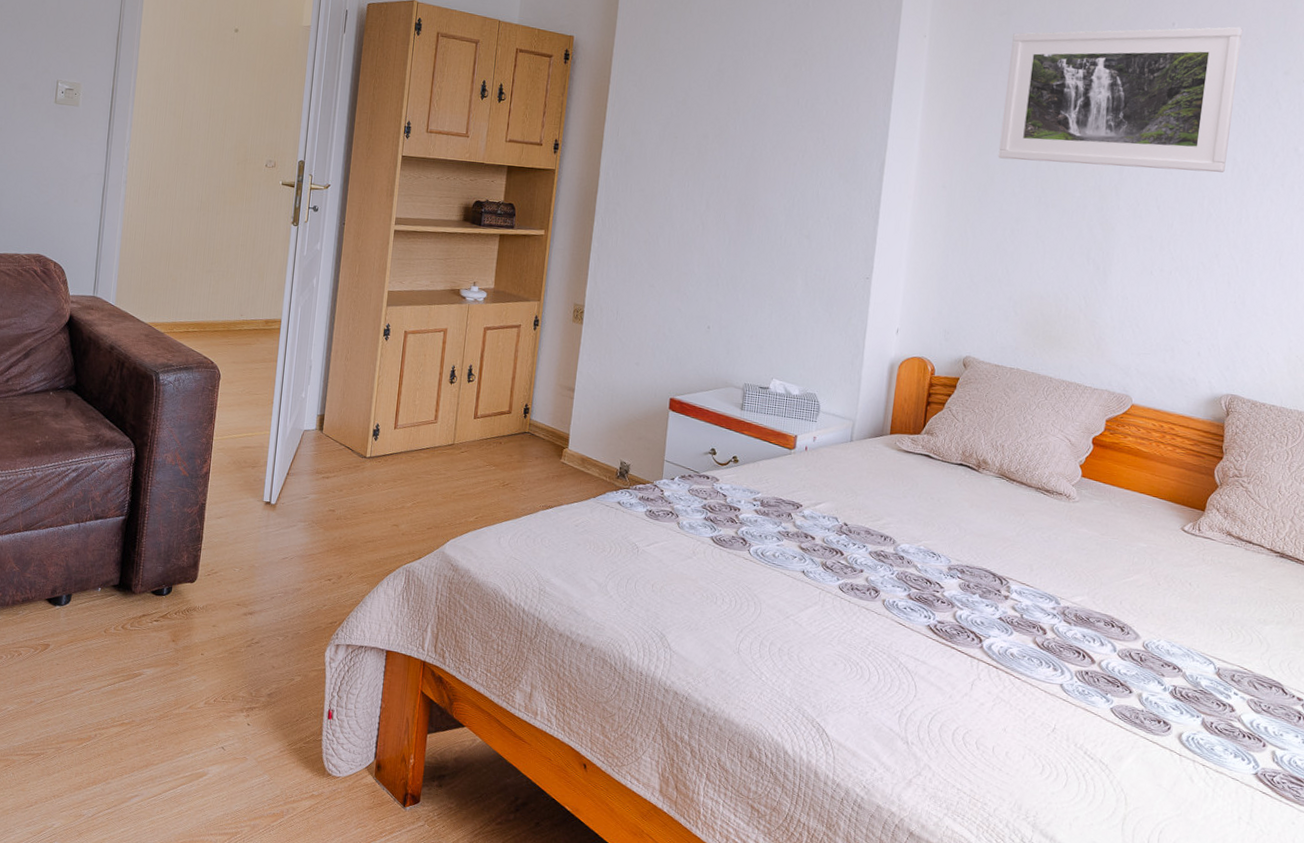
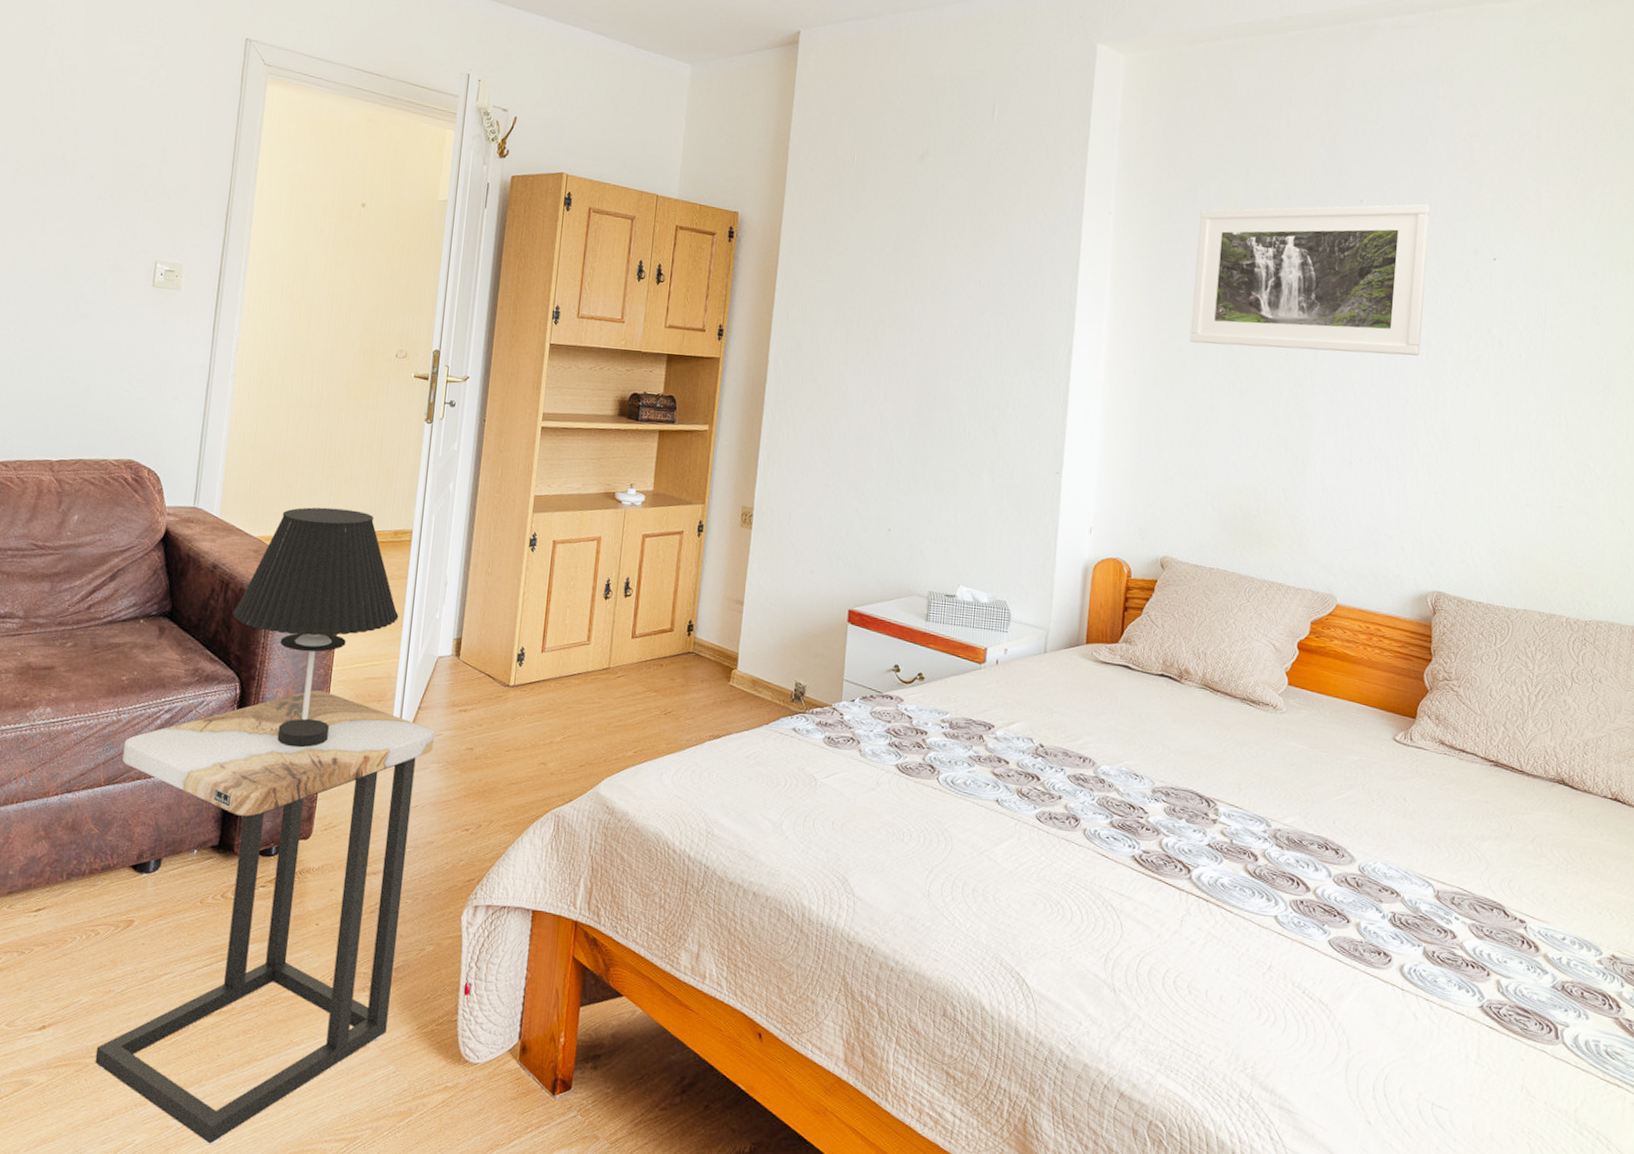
side table: none [20,456,301,832] -> present [94,690,434,1145]
table lamp: none [127,298,270,505] -> present [232,507,399,748]

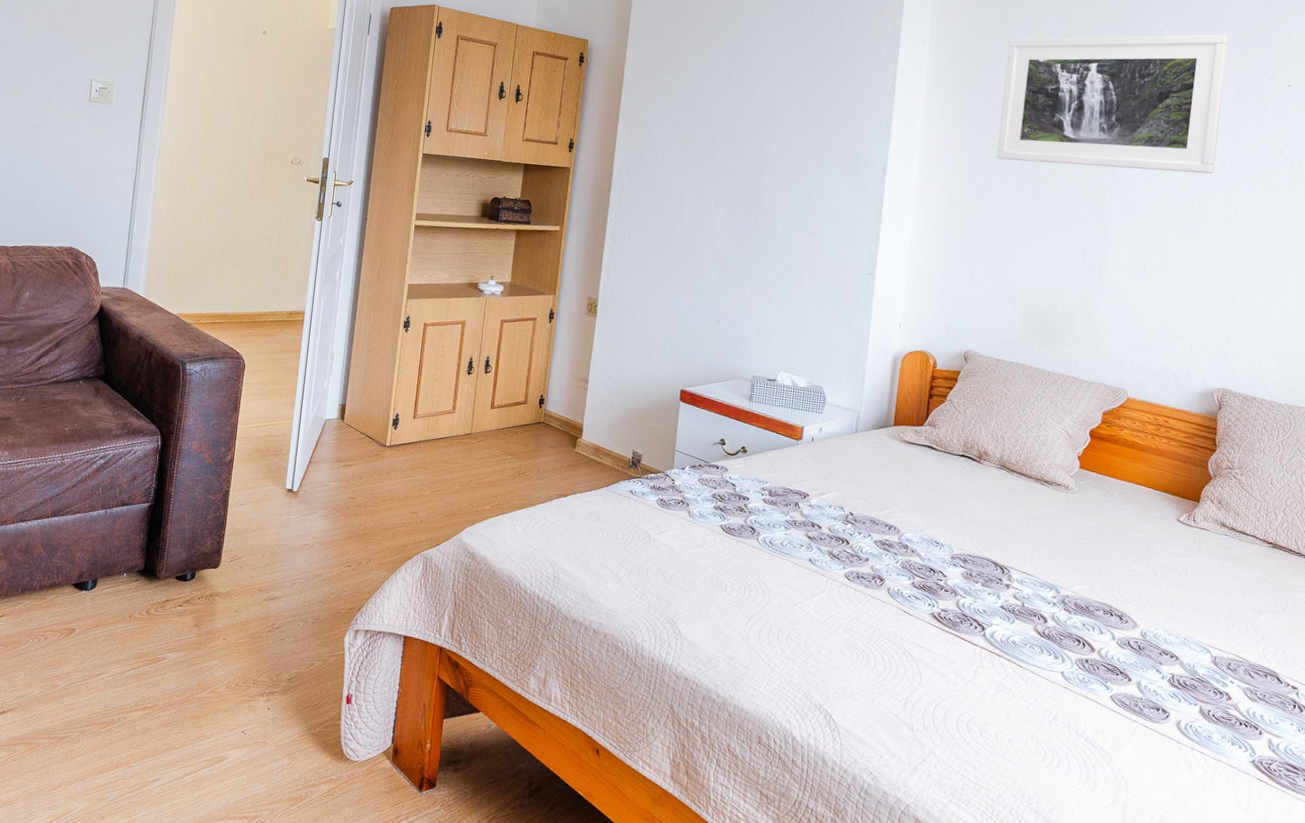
side table: present [94,690,434,1145] -> none [44,444,322,816]
table lamp: present [232,507,399,748] -> none [155,290,293,492]

